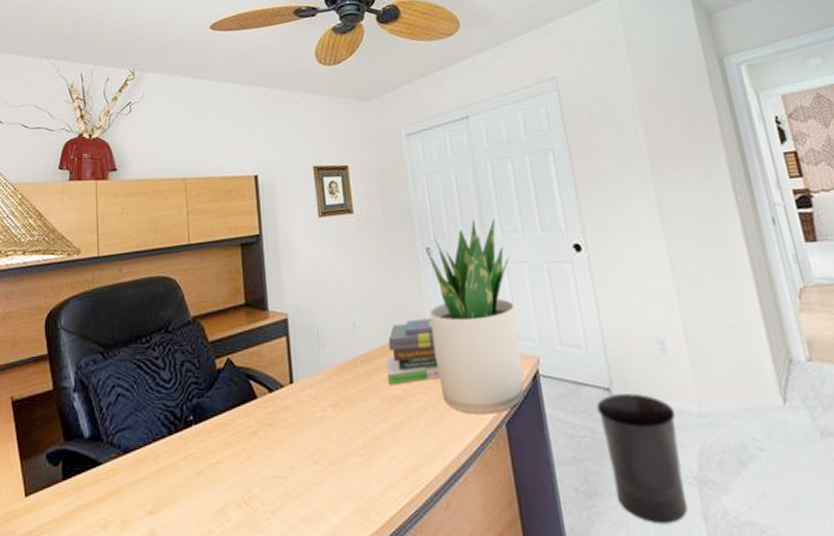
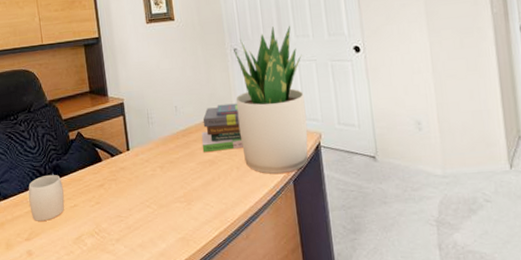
mug: none [157,418,205,486] -> present [28,175,65,221]
waste bin: present [596,393,688,523] -> none [363,160,428,250]

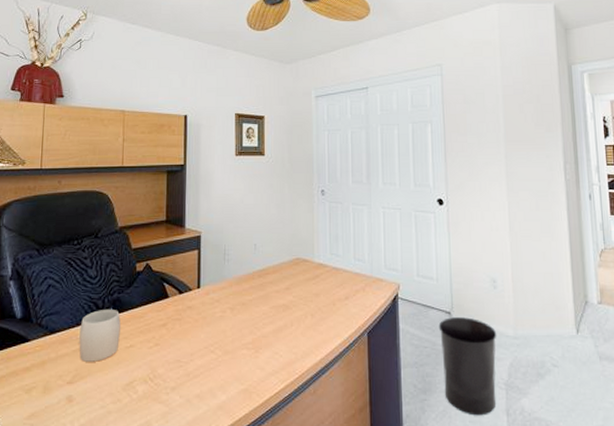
books: present [201,103,243,153] -> none [278,246,320,297]
planter: present [232,26,308,175] -> none [317,172,387,325]
waste bin: none [363,160,428,250] -> present [438,317,497,414]

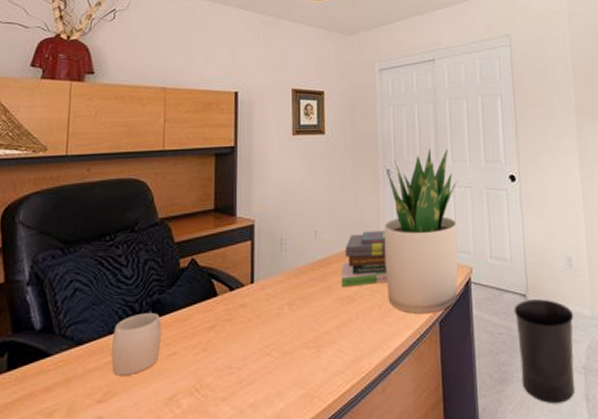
books: none [278,246,320,297] -> present [341,230,388,288]
planter: none [317,172,387,325] -> present [384,149,459,315]

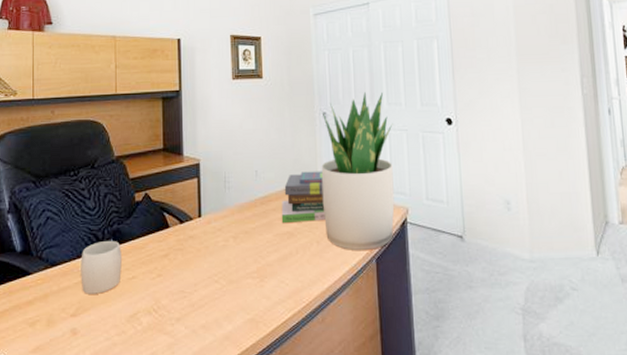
waste bin: present [513,299,575,403] -> none [450,241,513,341]

